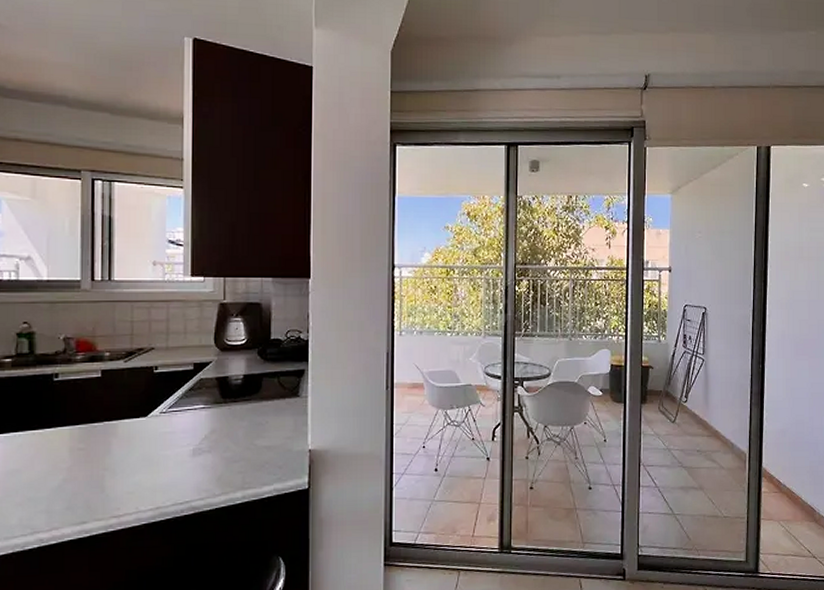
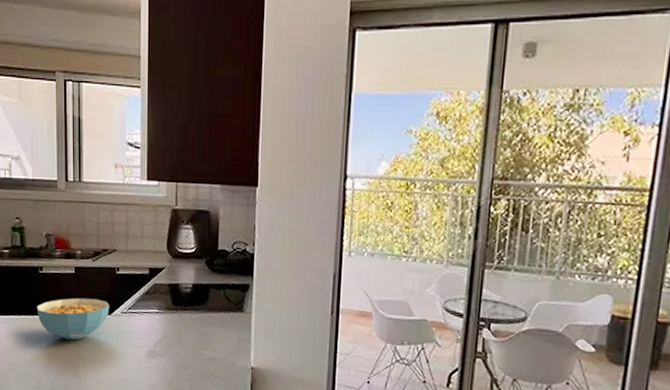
cereal bowl: none [48,401,146,451] -> present [36,298,110,340]

